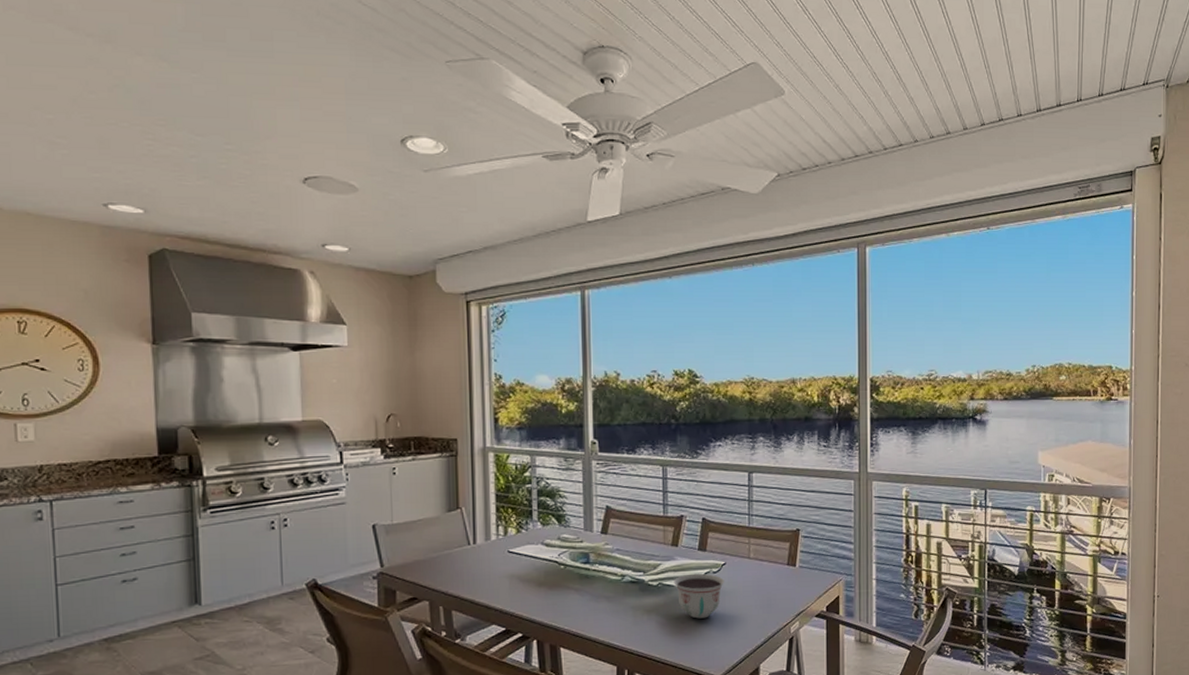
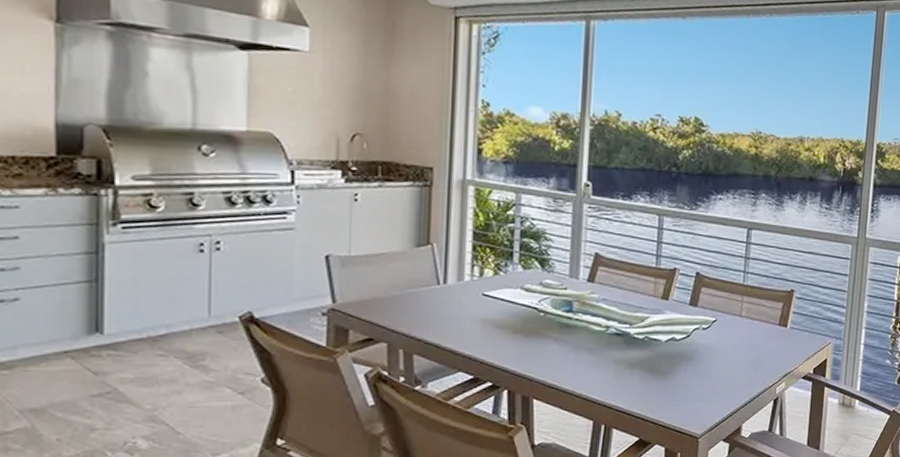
bowl: present [673,573,724,619] -> none [661,329,713,375]

